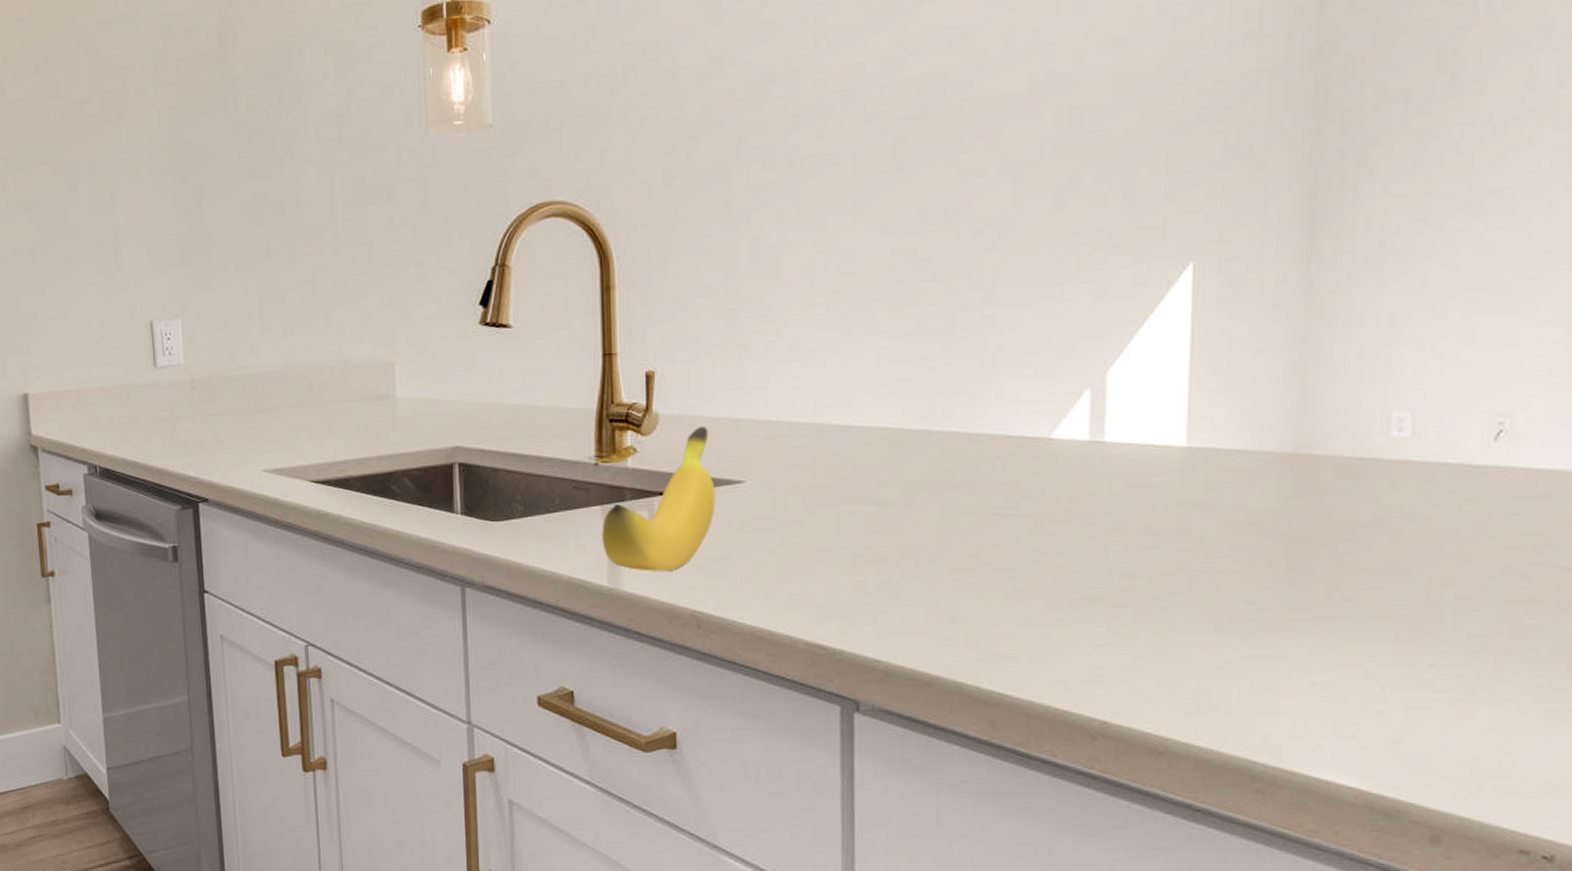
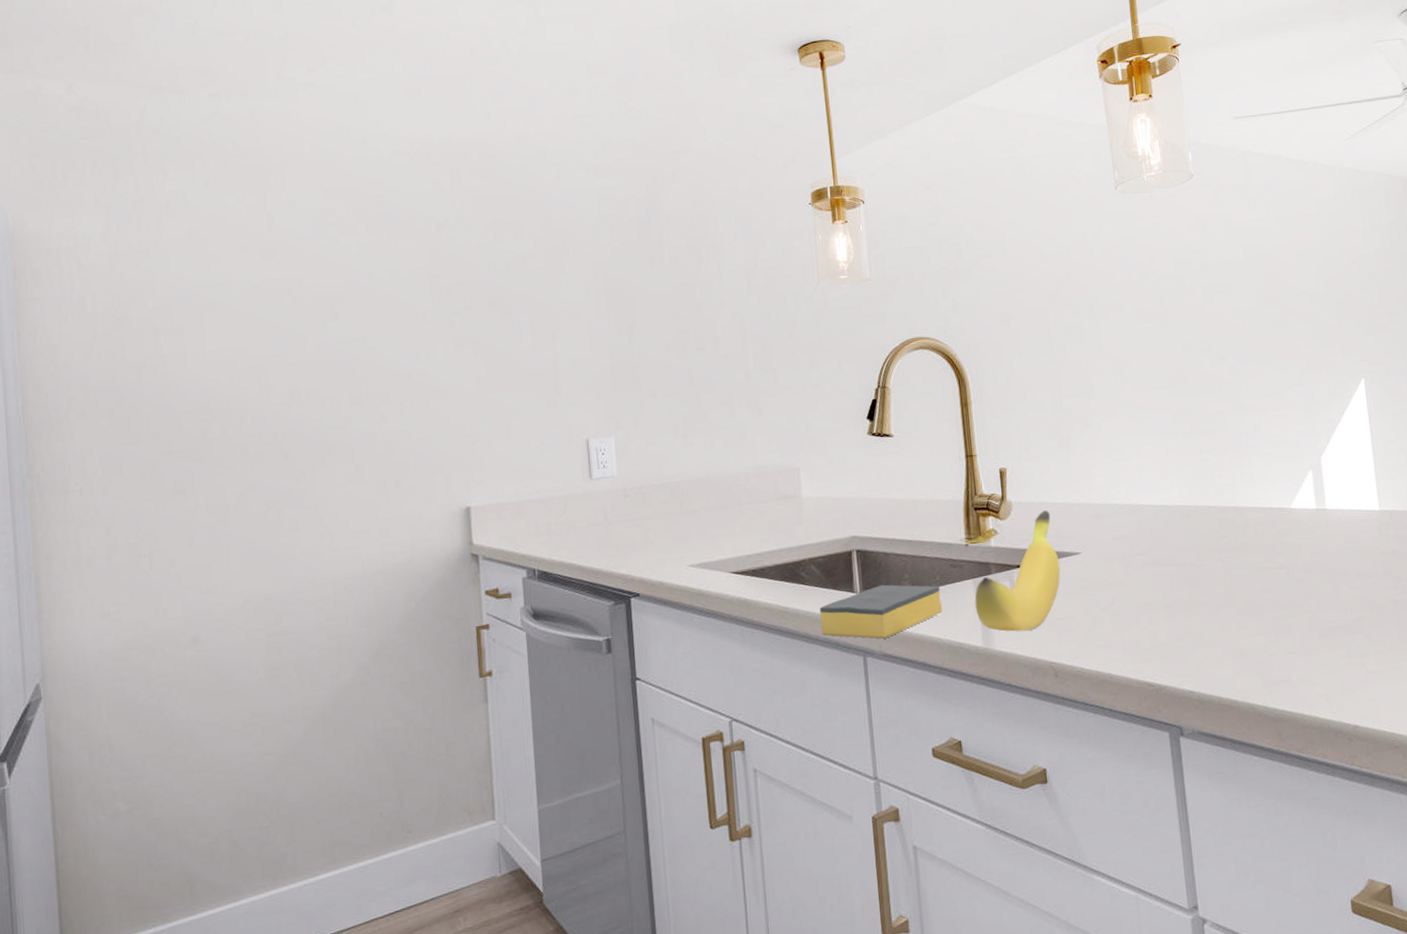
sponge: none [412,505,560,568] -> present [820,584,942,639]

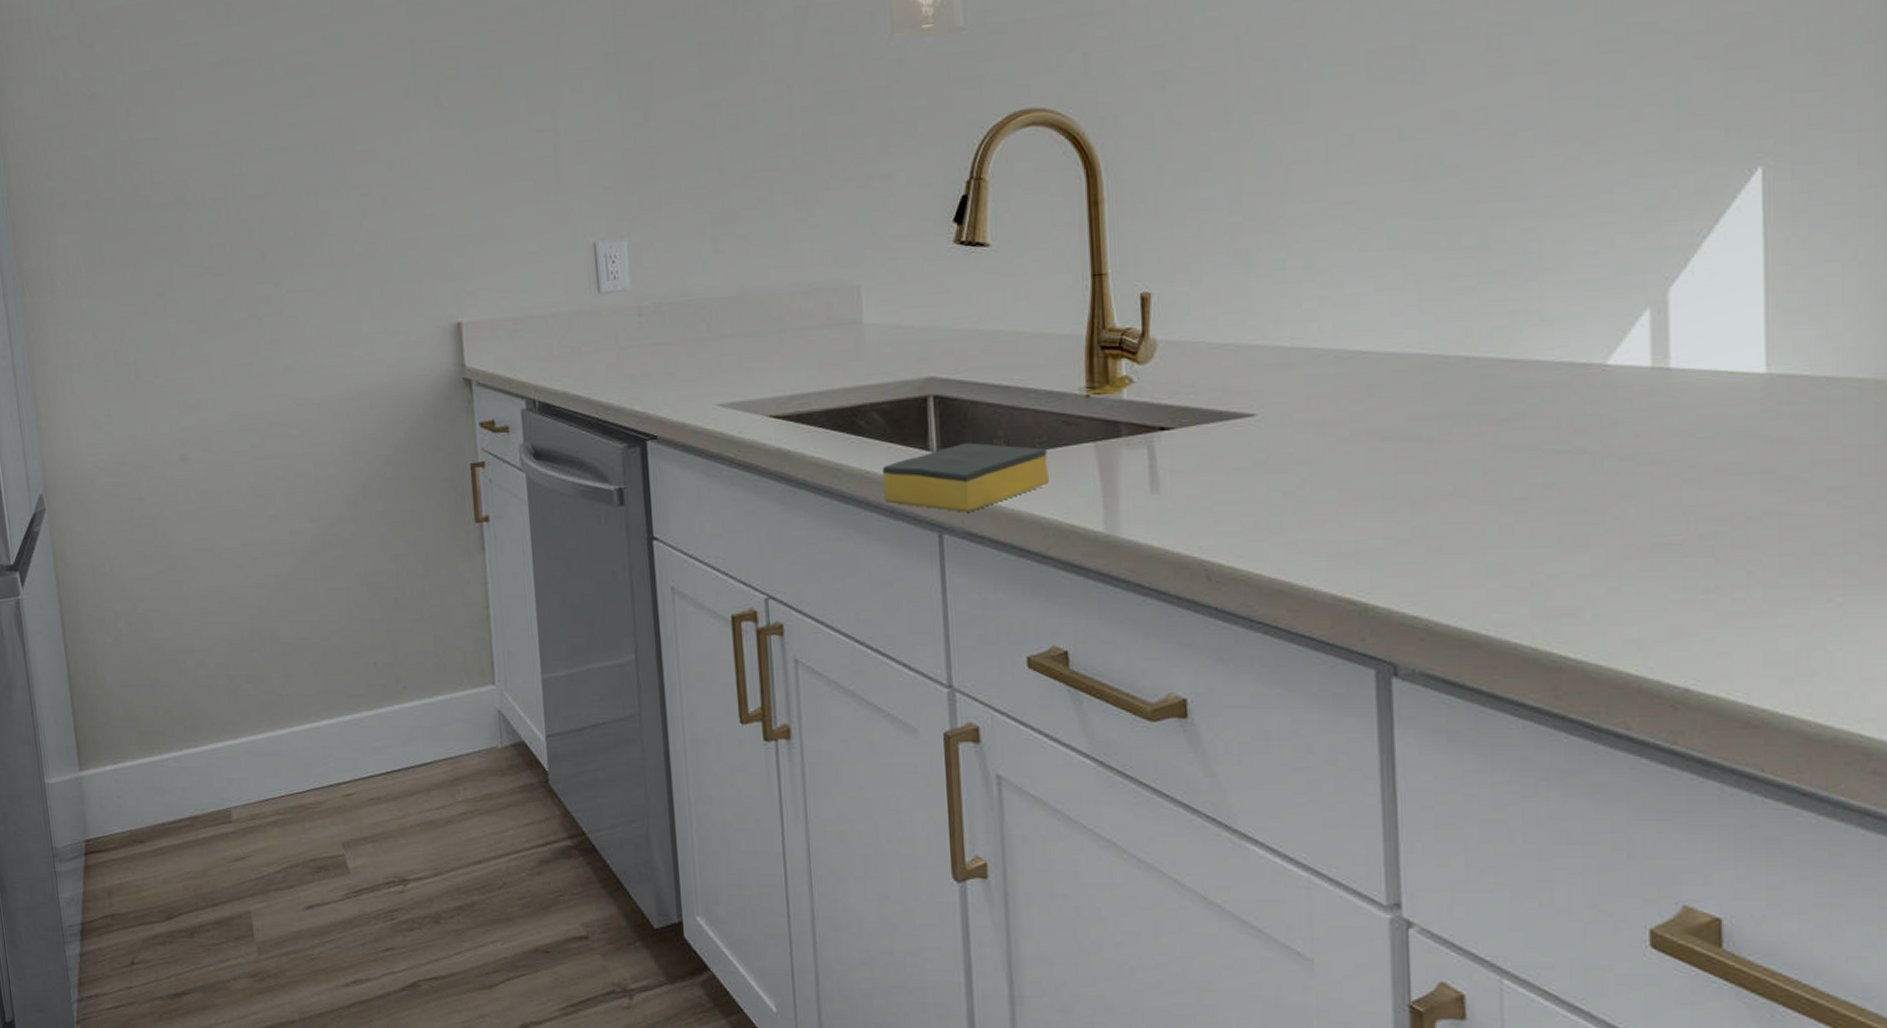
banana: present [974,510,1061,632] -> none [1095,354,1224,516]

